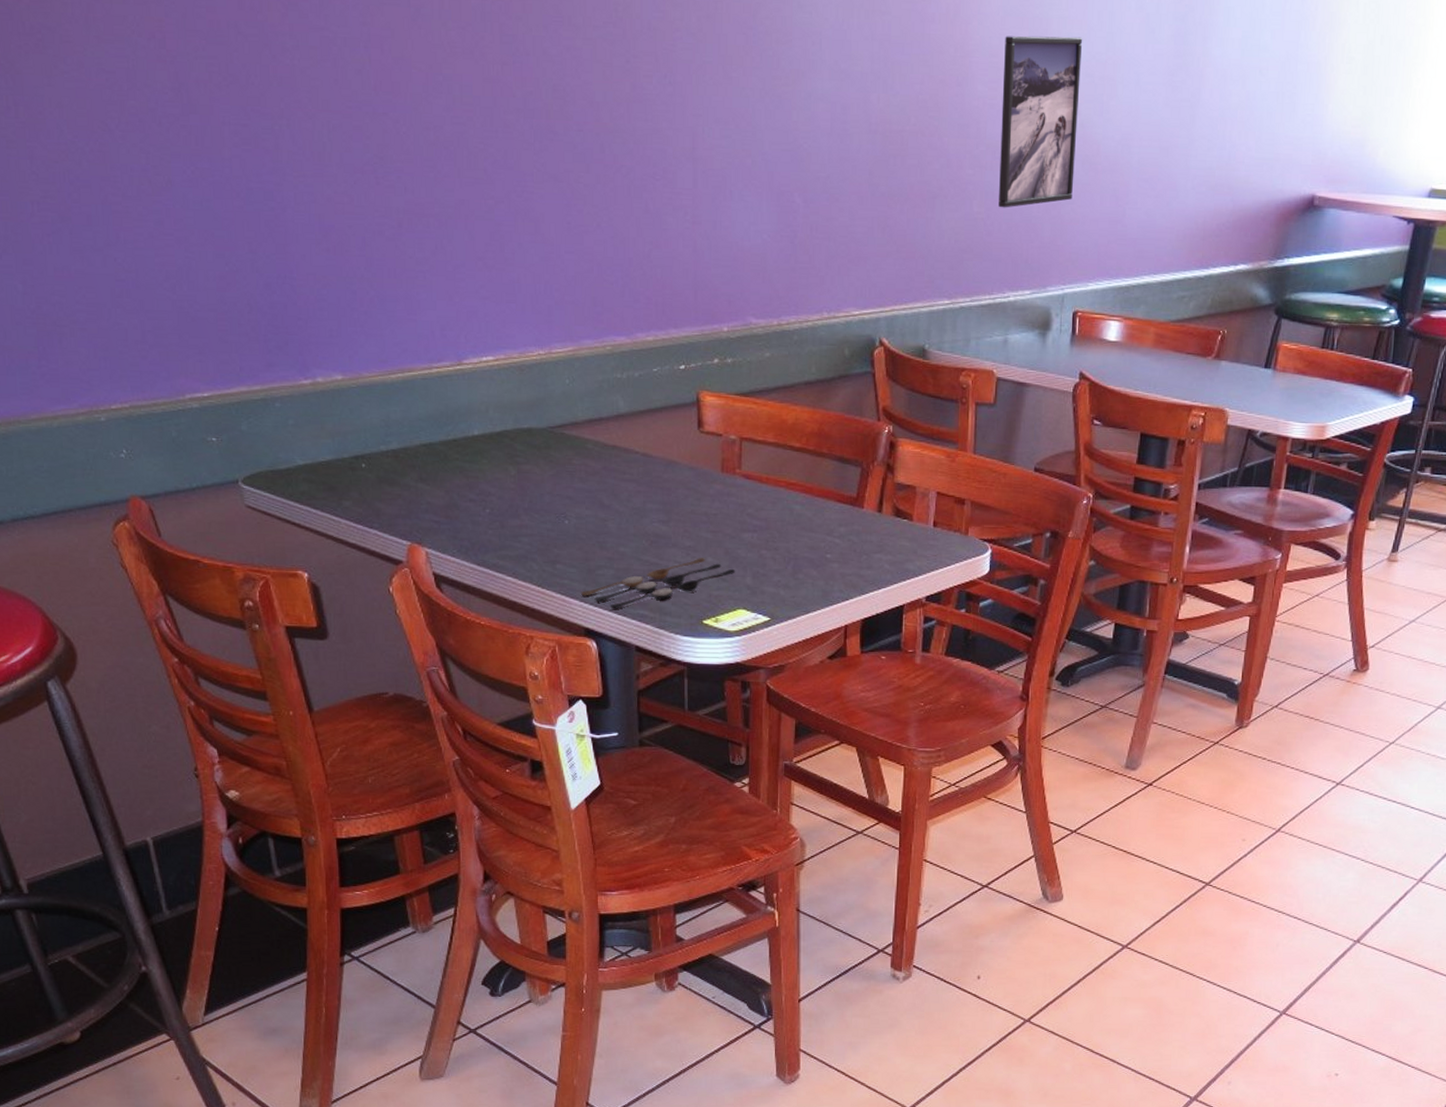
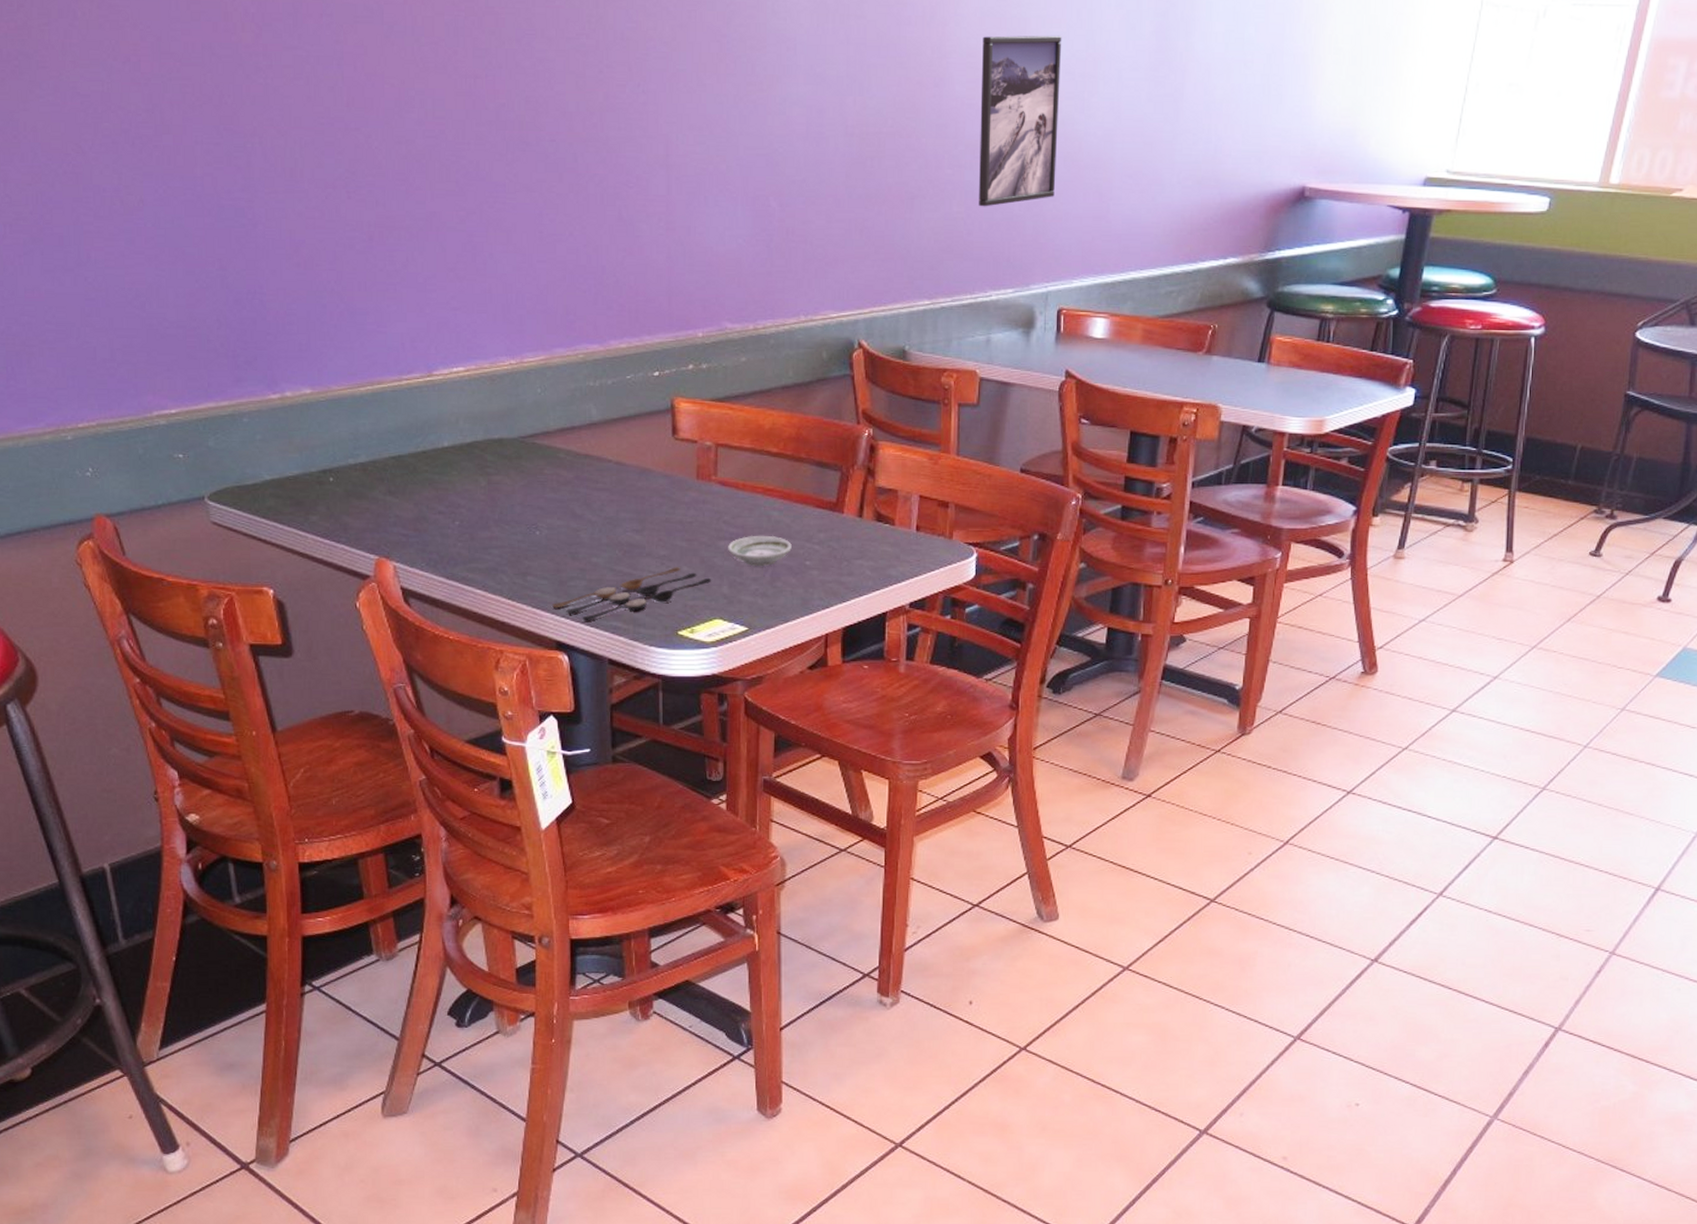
saucer: none [751,528,813,559] -> present [728,535,792,567]

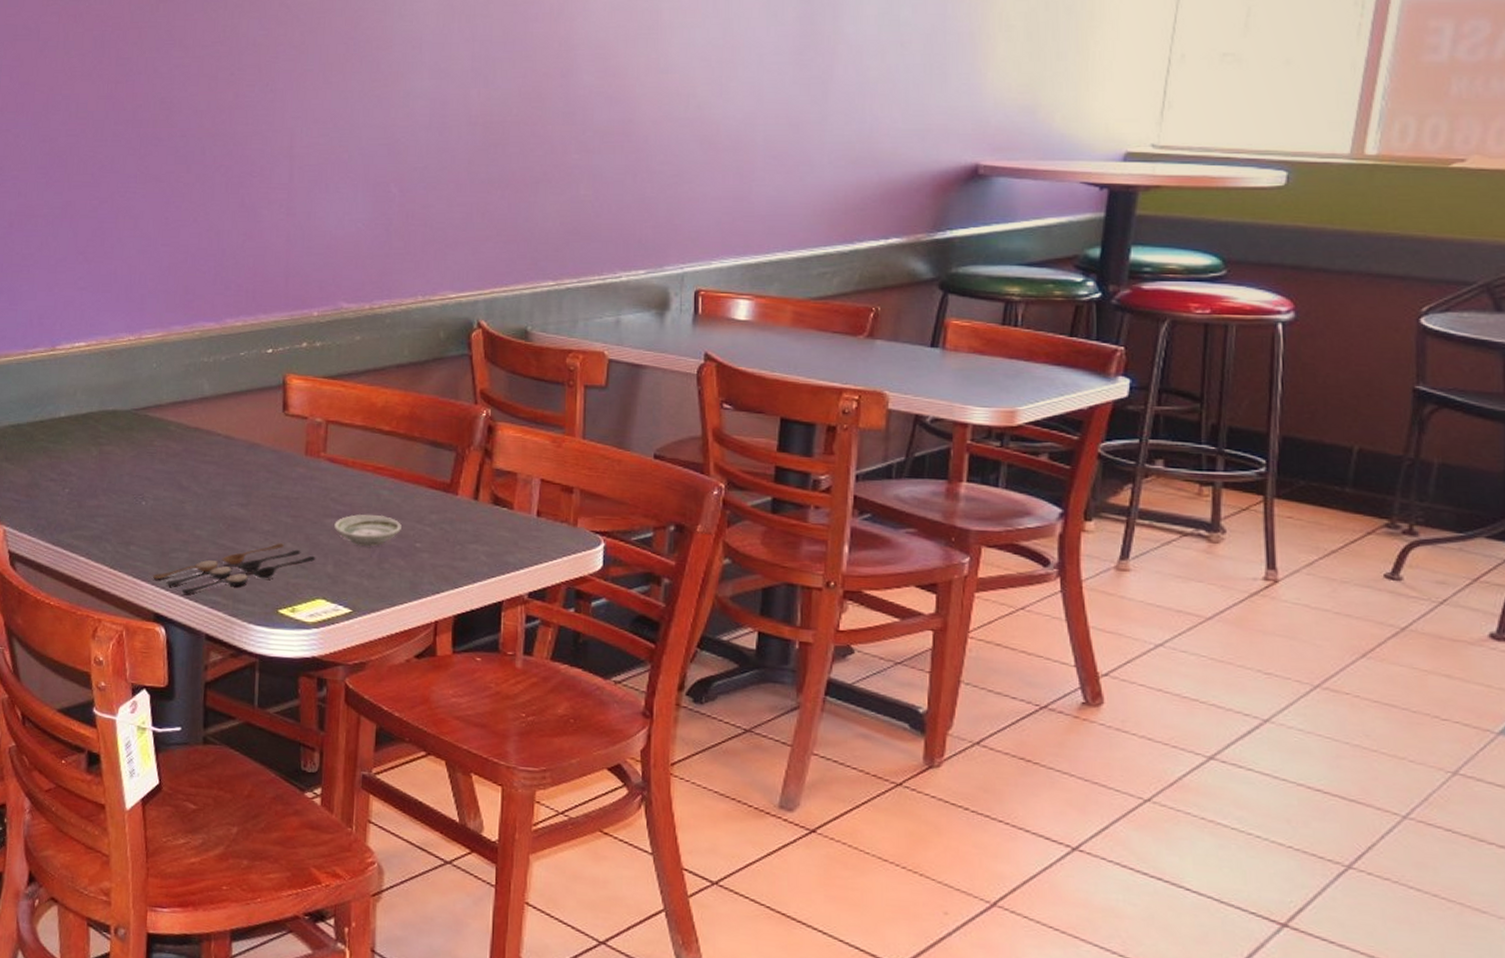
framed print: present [979,35,1062,207] -> none [608,25,697,190]

